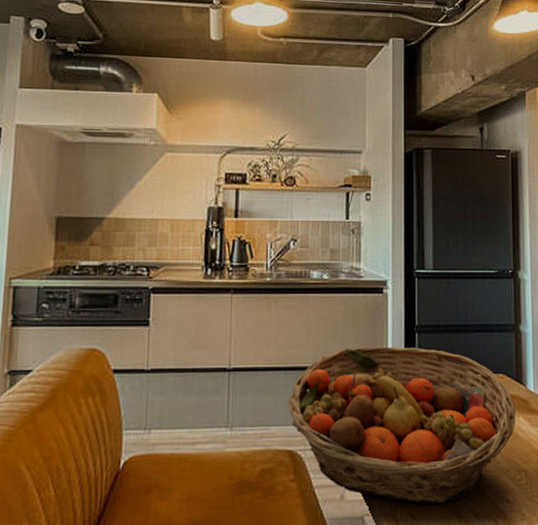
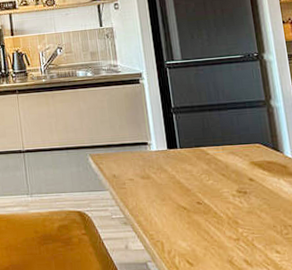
fruit basket: present [287,346,516,504] -> none [72,125,277,254]

